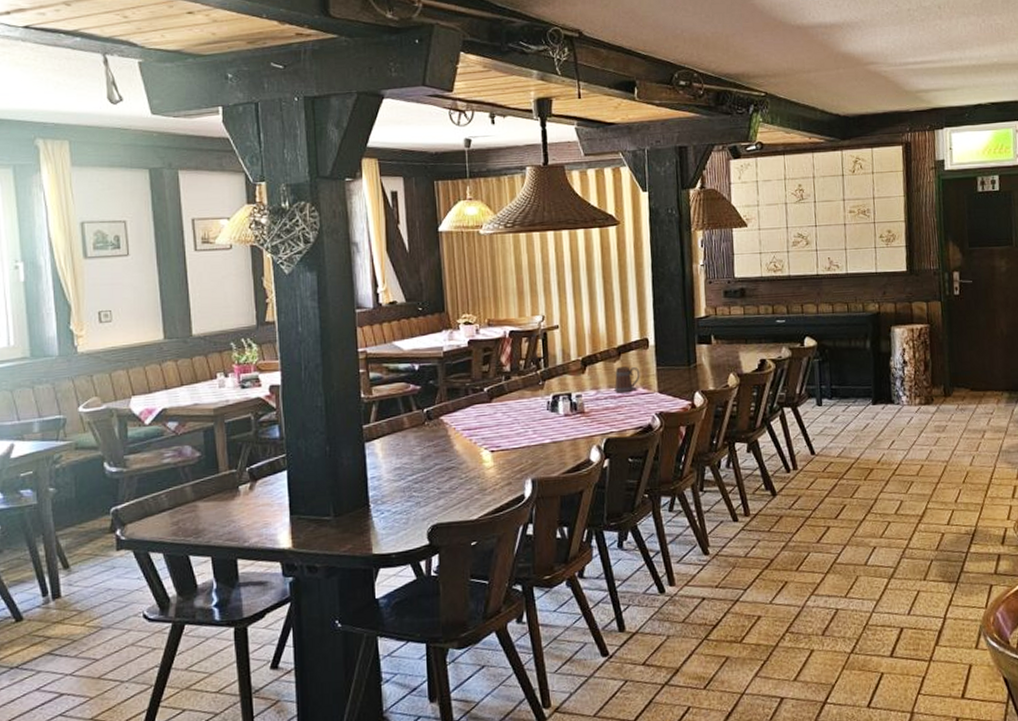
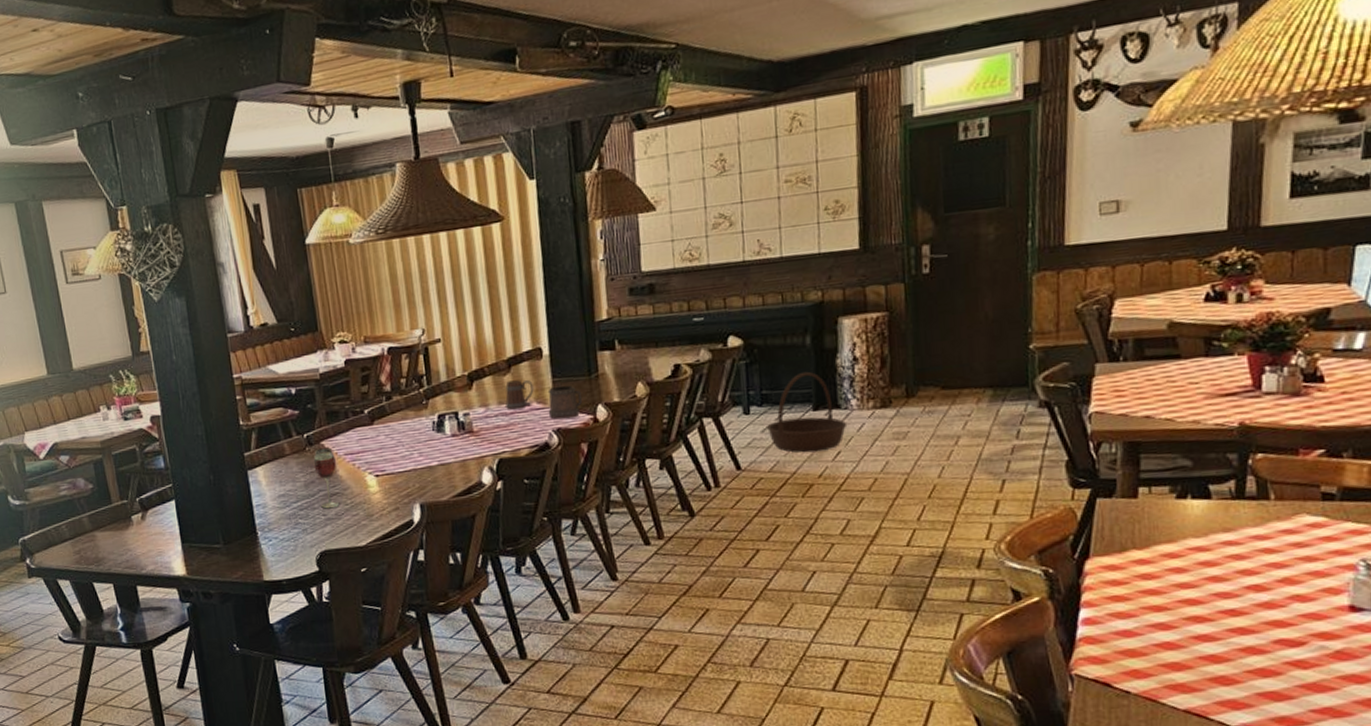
wineglass: none [431,422,455,483] -> present [313,447,340,509]
beer mug: none [652,373,683,405] -> present [548,385,583,421]
basket: none [836,370,900,440] -> present [767,371,848,452]

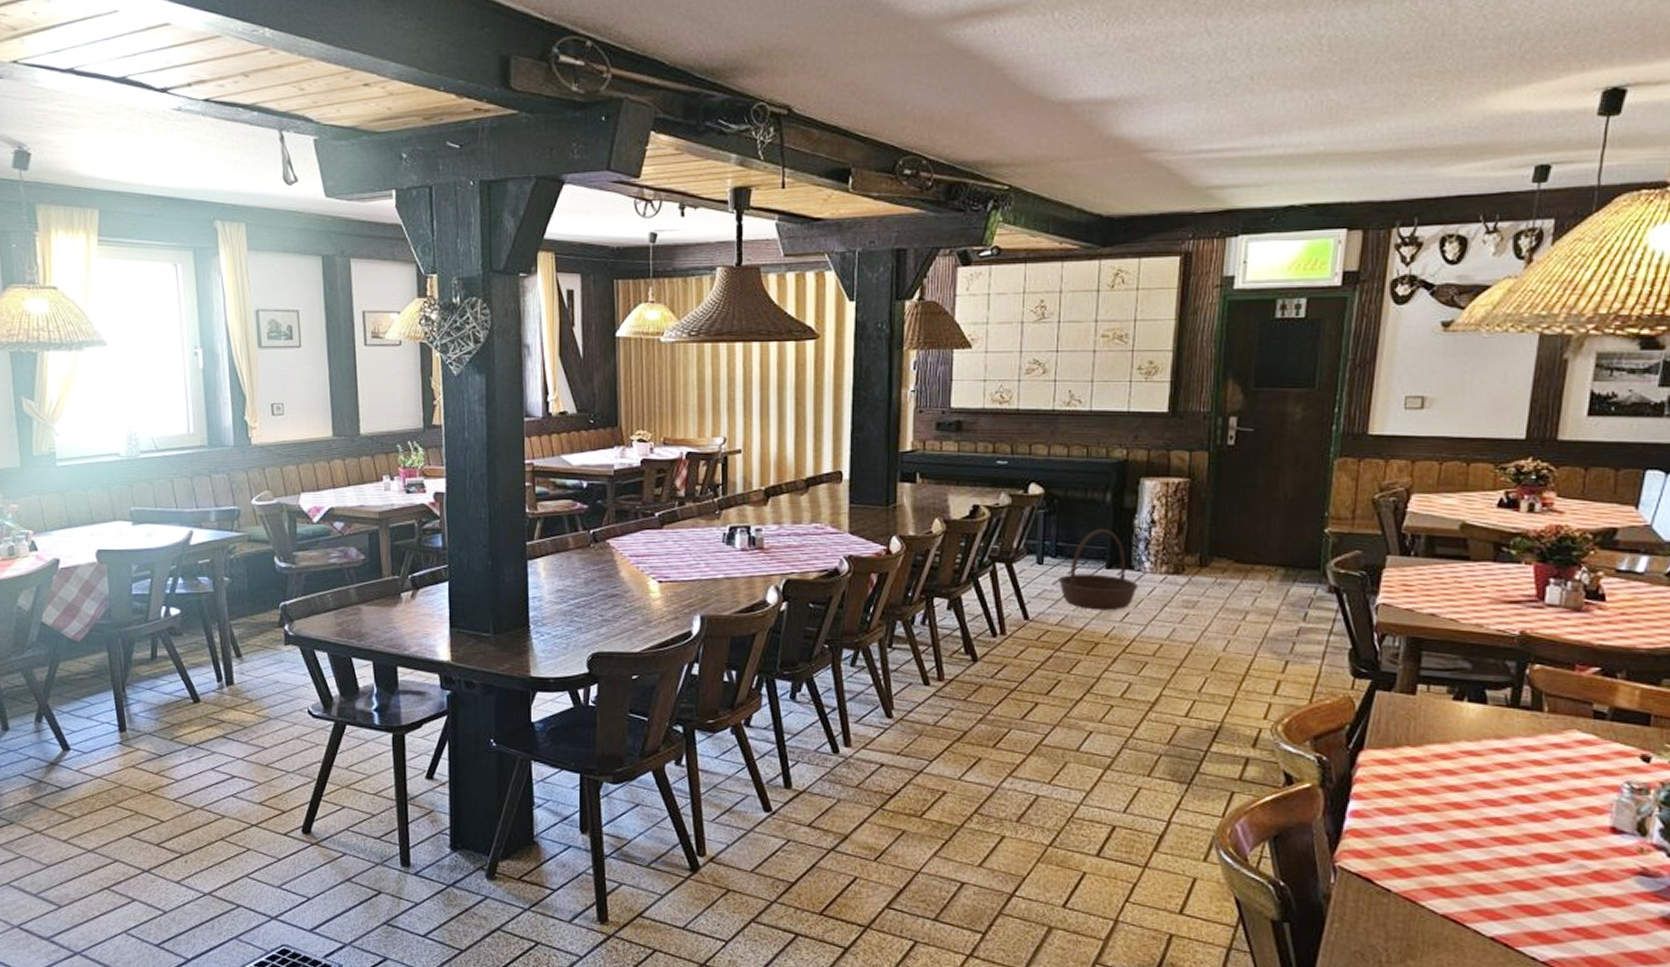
wineglass: present [313,447,340,509] -> none [596,546,621,610]
beer mug: present [505,380,534,411] -> none [799,501,830,532]
beer mug: present [548,385,583,421] -> none [841,512,878,548]

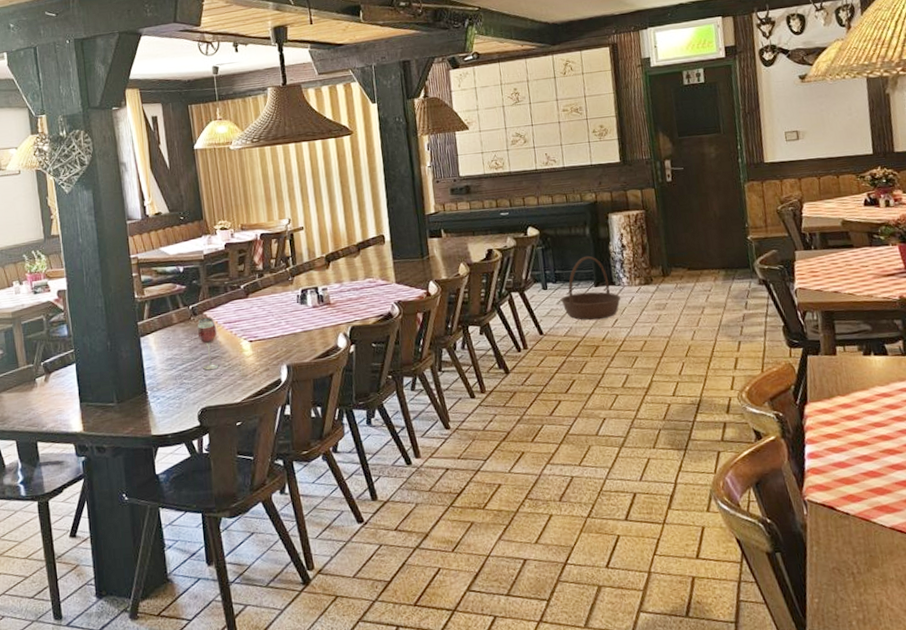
wineglass: none [596,546,621,610] -> present [197,317,219,371]

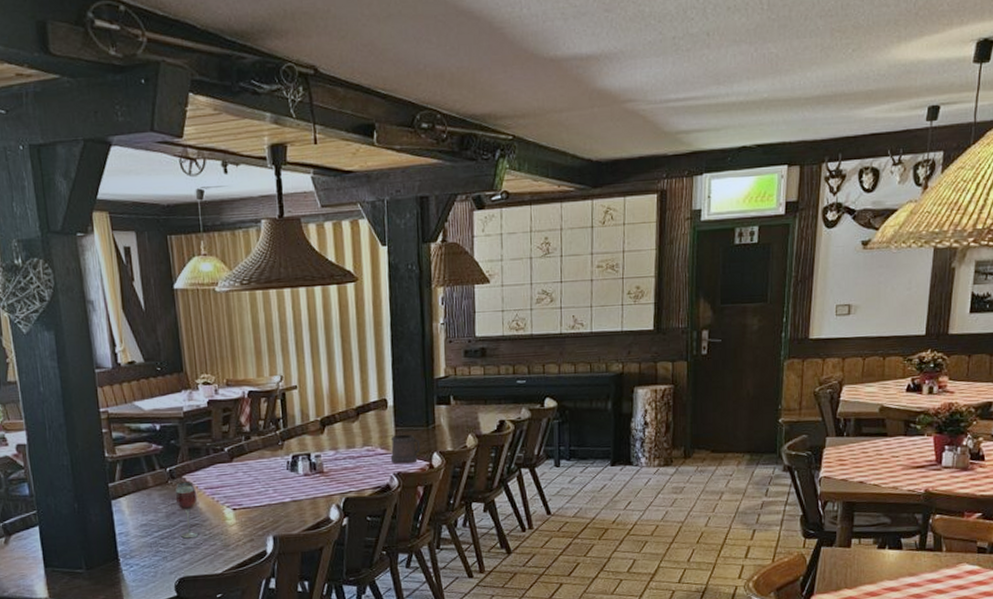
beer mug: none [390,265,418,294] -> present [390,434,421,465]
basket: present [561,255,621,320] -> none [573,432,637,501]

